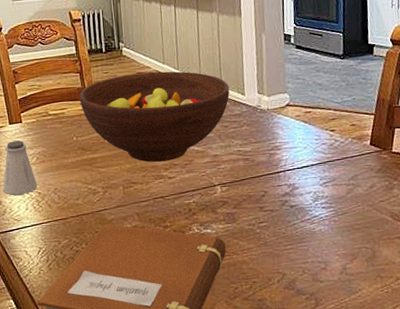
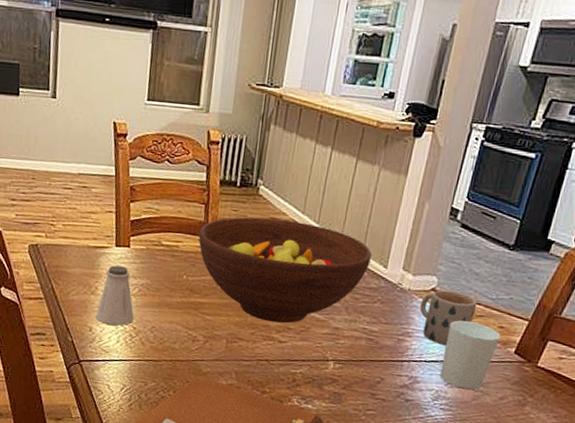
mug: none [280,102,328,151] -> present [420,289,478,346]
cup: none [309,125,355,186] -> present [439,320,501,390]

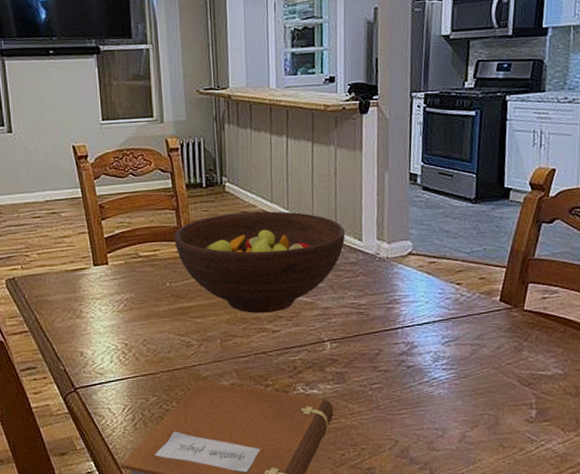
saltshaker: present [95,265,134,326] -> none [84,284,124,346]
mug: present [420,289,478,346] -> none [401,251,455,306]
cup: present [439,320,501,390] -> none [433,277,484,345]

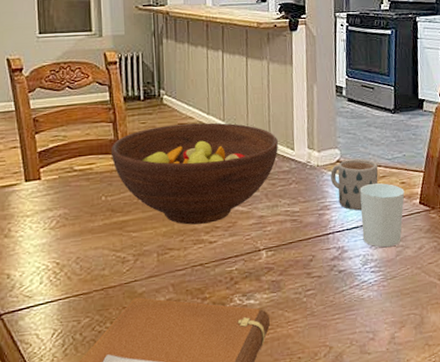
mug: none [401,251,455,306] -> present [330,159,378,211]
cup: none [433,277,484,345] -> present [360,183,405,248]

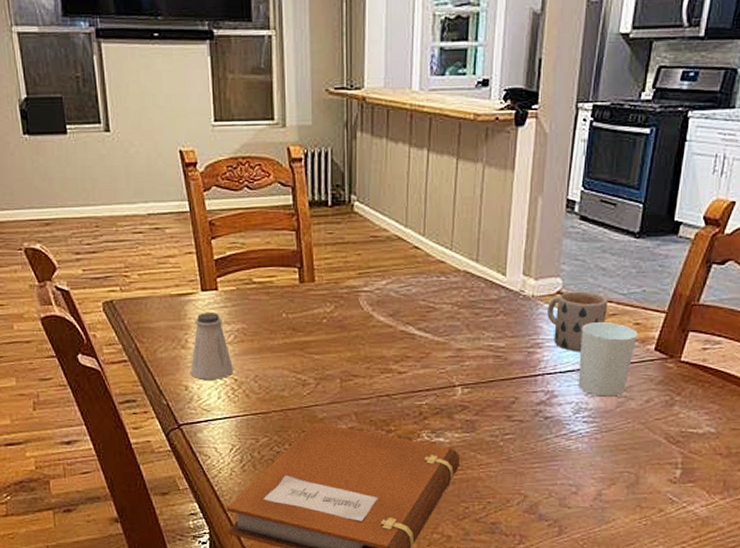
saltshaker: none [12,201,55,267] -> present [190,313,233,380]
fruit bowl: present [111,122,278,225] -> none [294,237,487,352]

